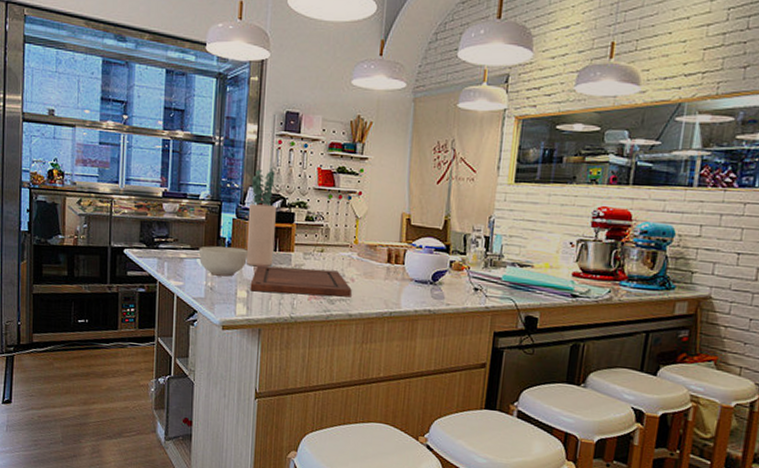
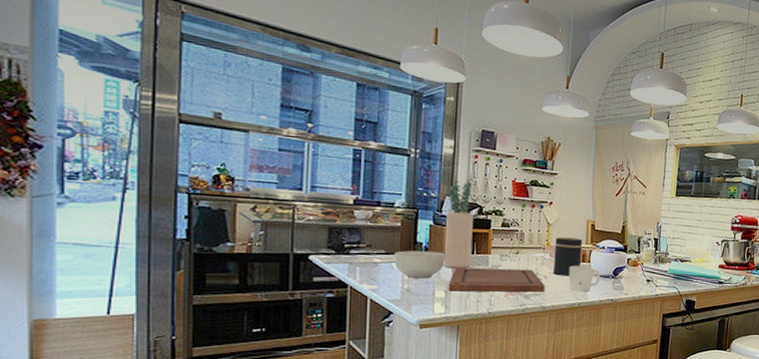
cylinder: none [361,233,396,280] -> present [553,237,583,276]
mug: none [378,267,417,299] -> present [568,266,601,292]

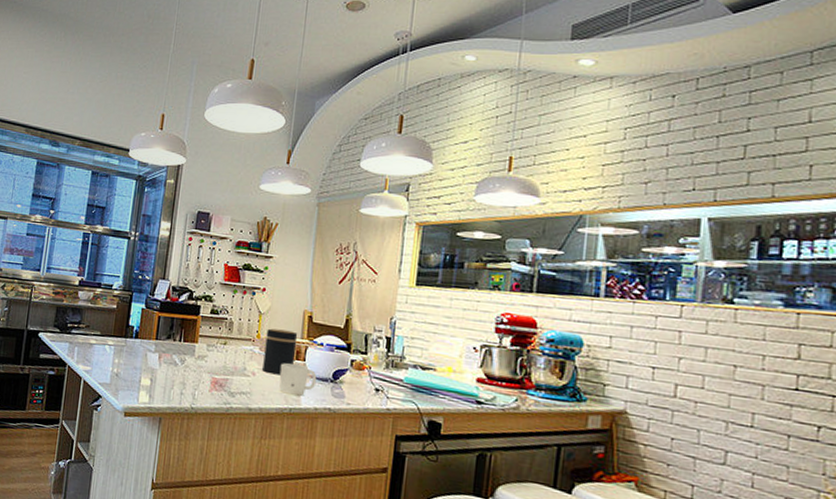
bowl: present [394,250,447,279] -> none [108,333,155,364]
vase: present [443,174,474,269] -> none [151,257,186,357]
cutting board: present [448,267,545,292] -> none [153,354,253,391]

